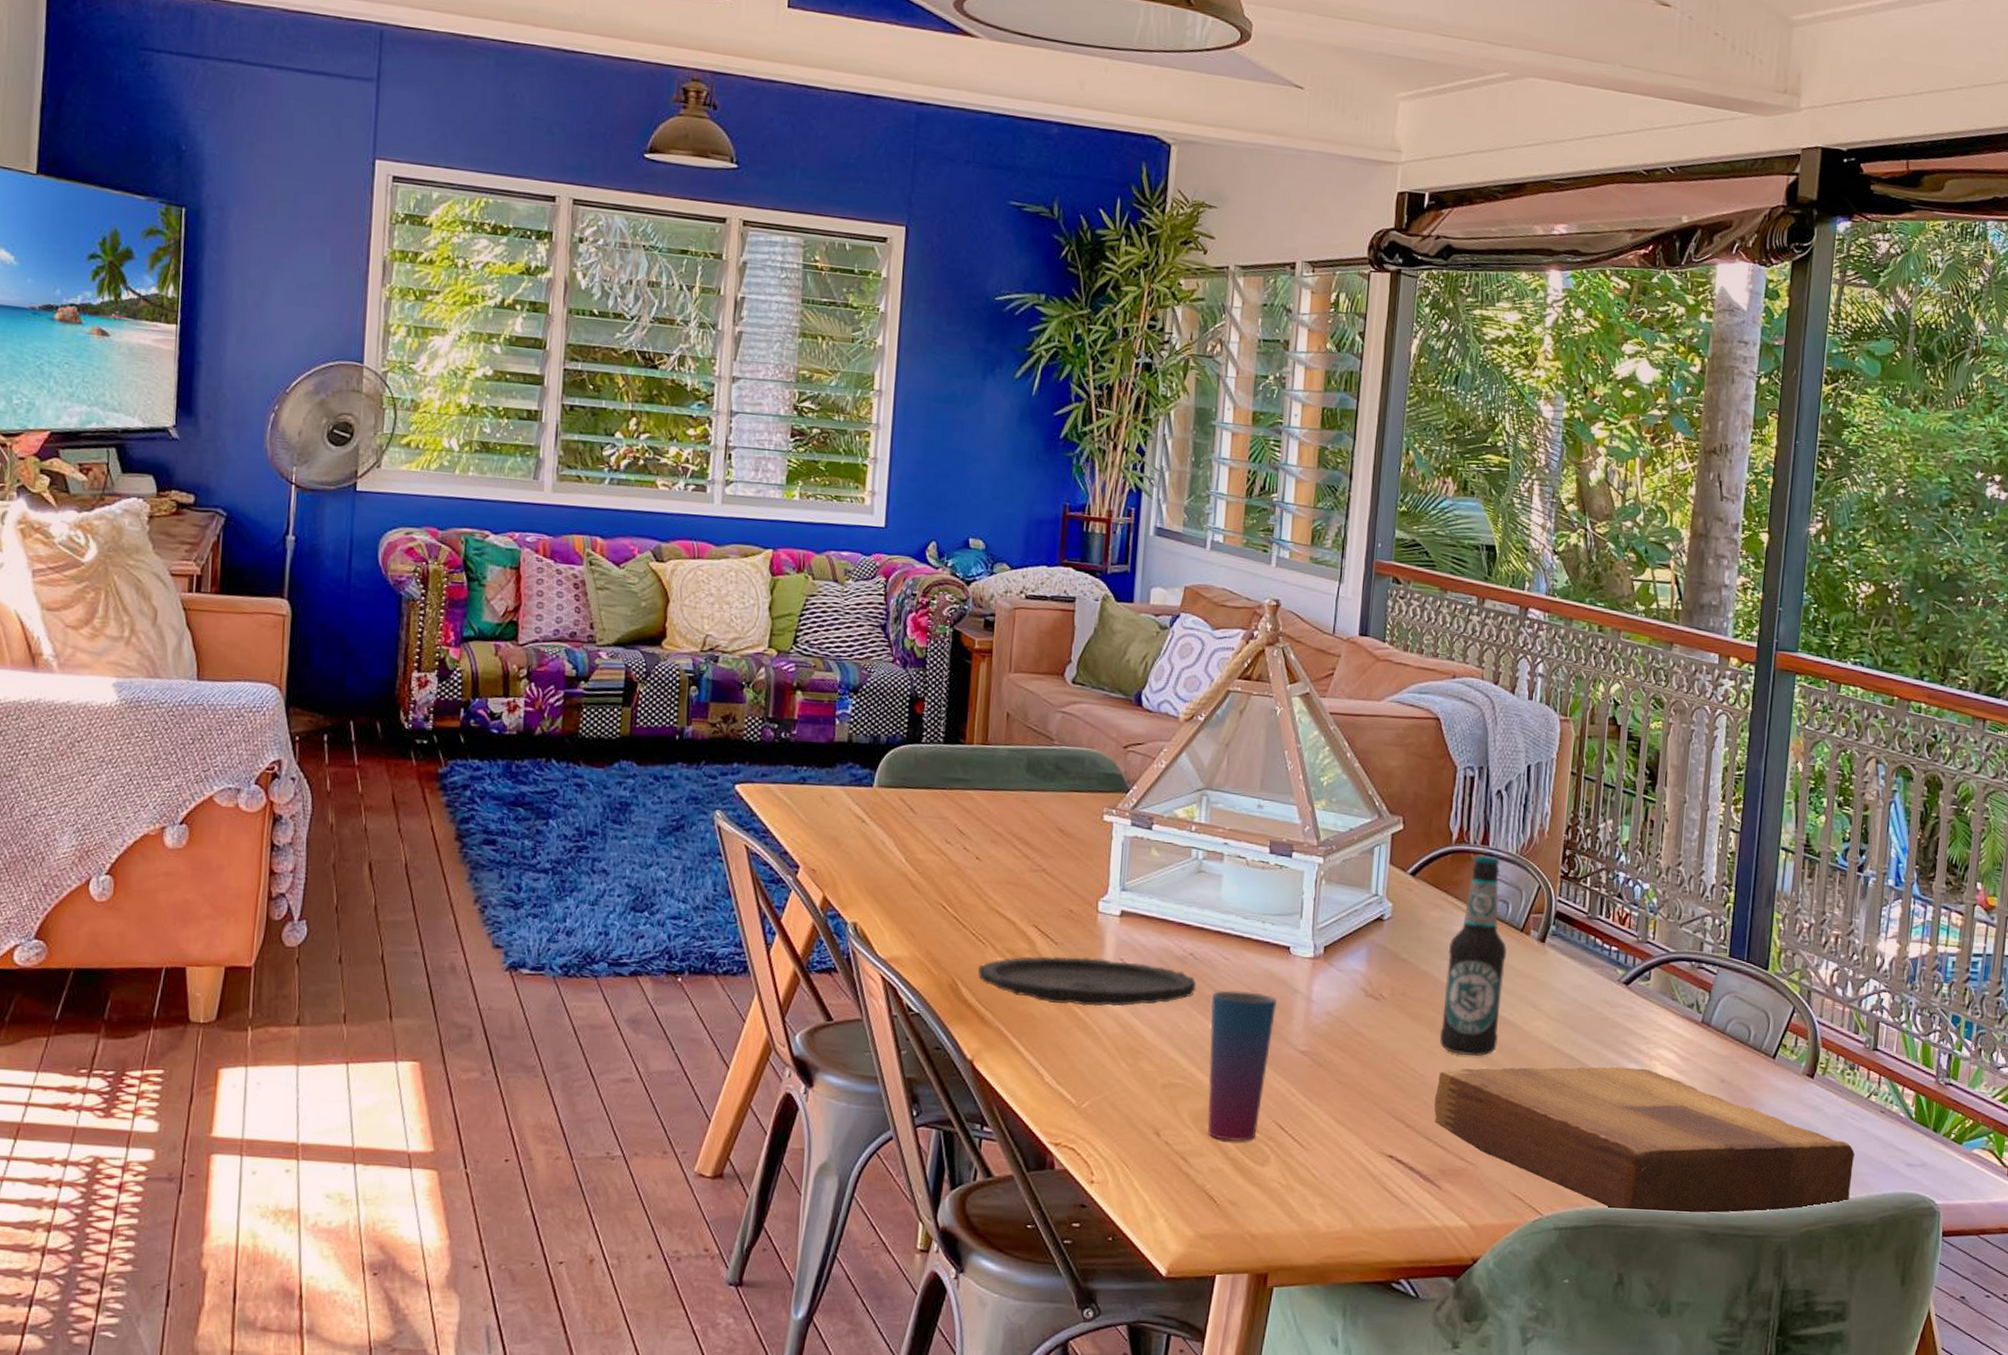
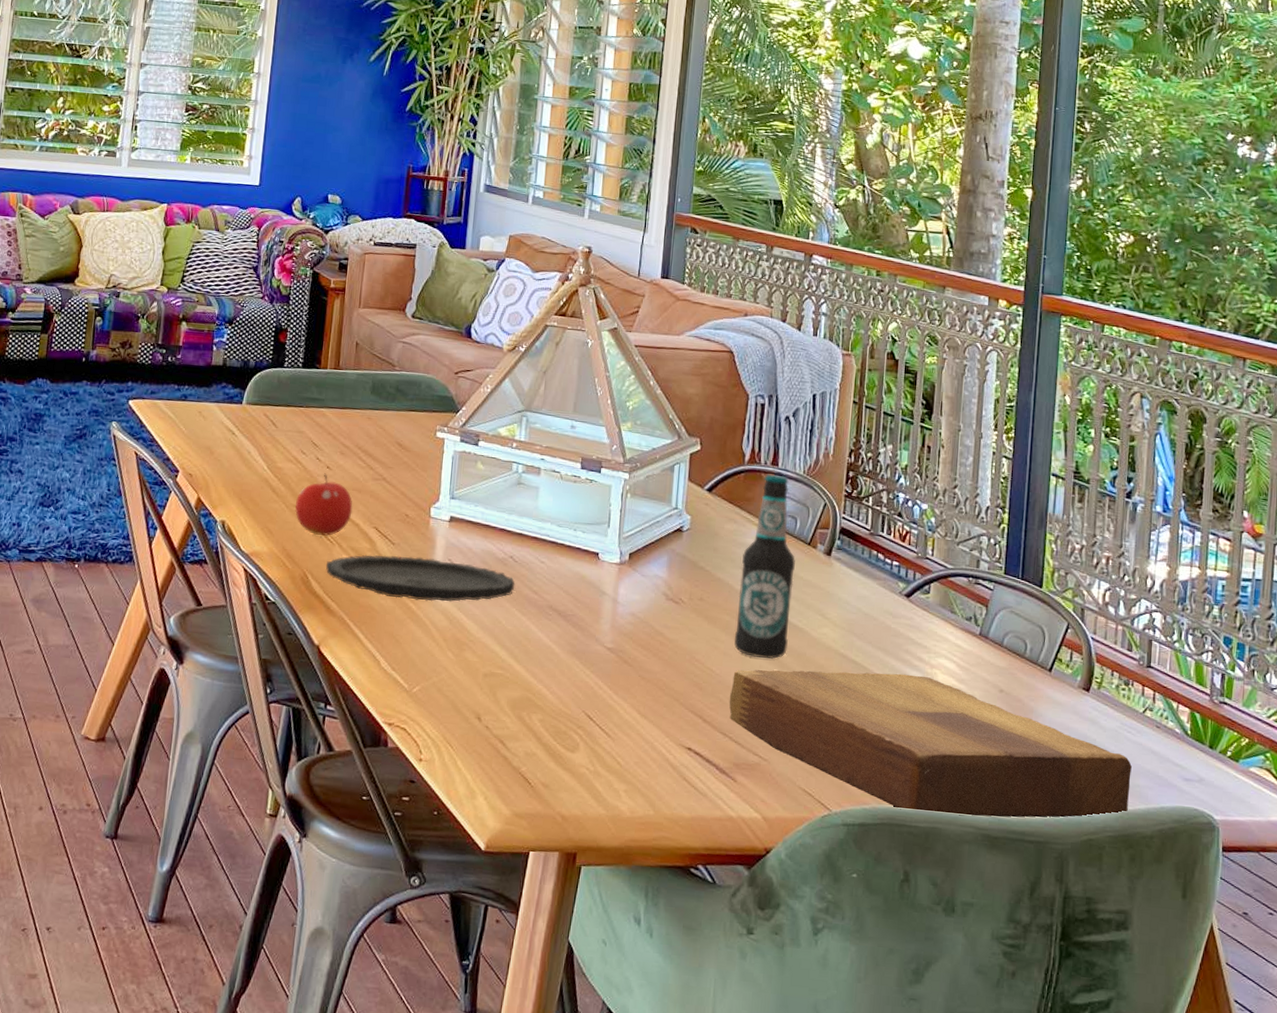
fruit: none [939,865,1008,937] -> present [294,473,353,536]
cup: present [1207,990,1277,1142] -> none [523,590,586,729]

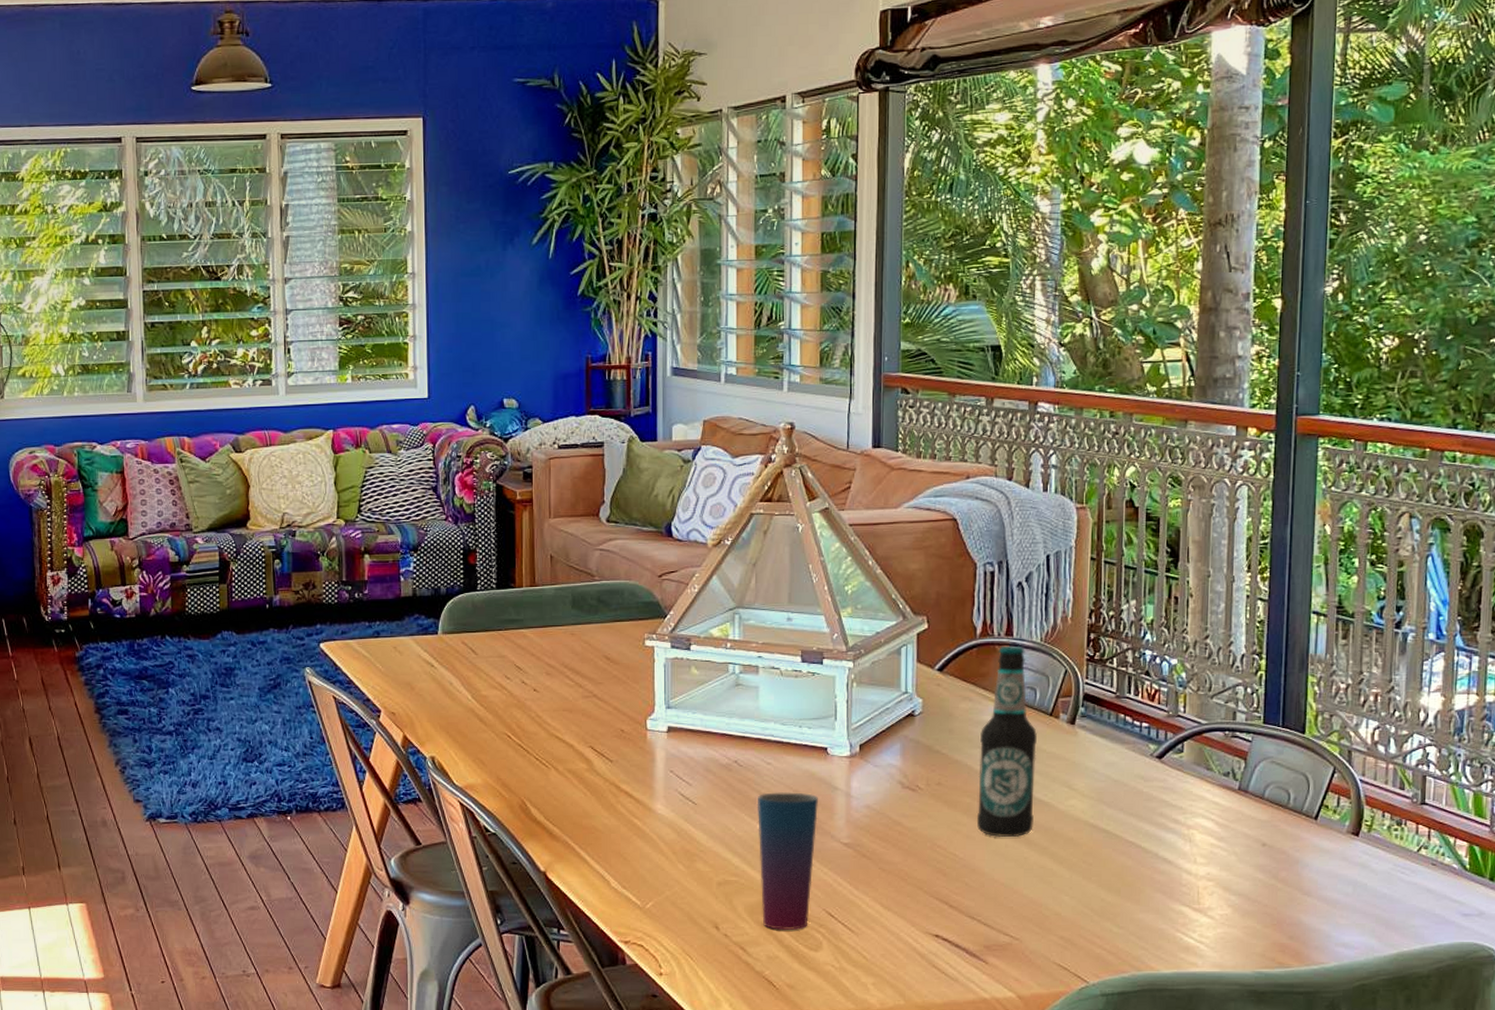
fruit: present [294,473,353,536] -> none [505,696,565,762]
plate: present [325,554,515,602] -> none [543,771,742,816]
cup: none [523,590,586,729] -> present [757,792,818,931]
cutting board: present [729,669,1132,817] -> none [975,838,1406,975]

